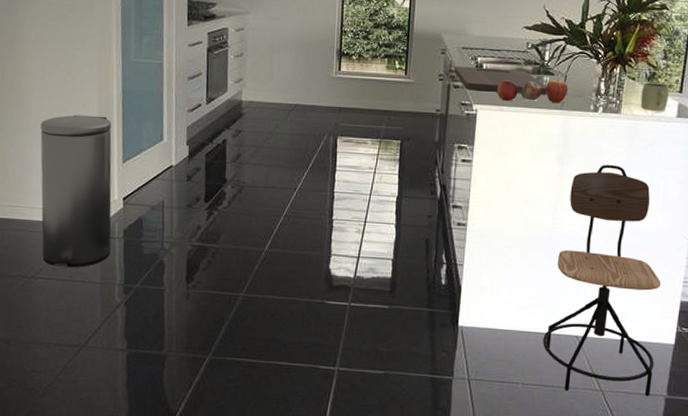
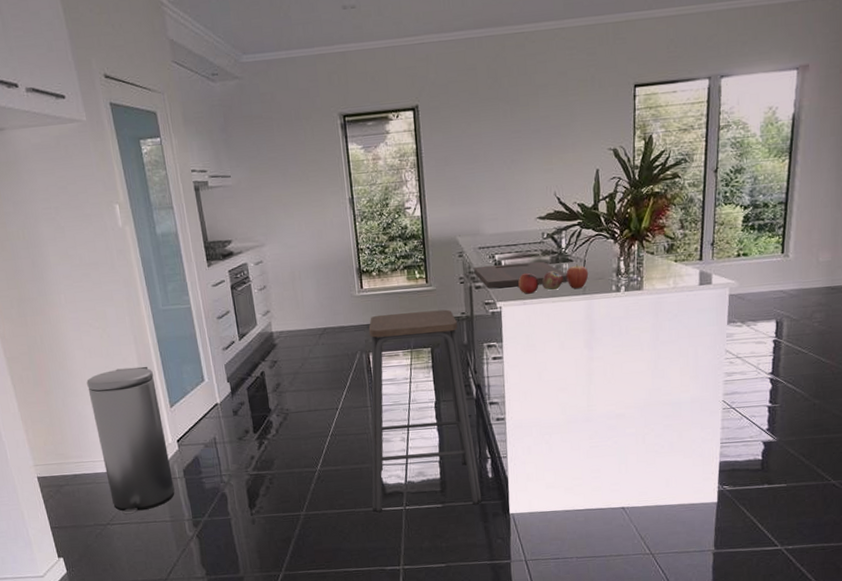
bar stool: none [315,99,432,311] -> present [368,309,482,512]
chair: present [543,164,661,397] -> none [591,340,700,559]
mug: present [640,82,669,112] -> none [661,253,689,284]

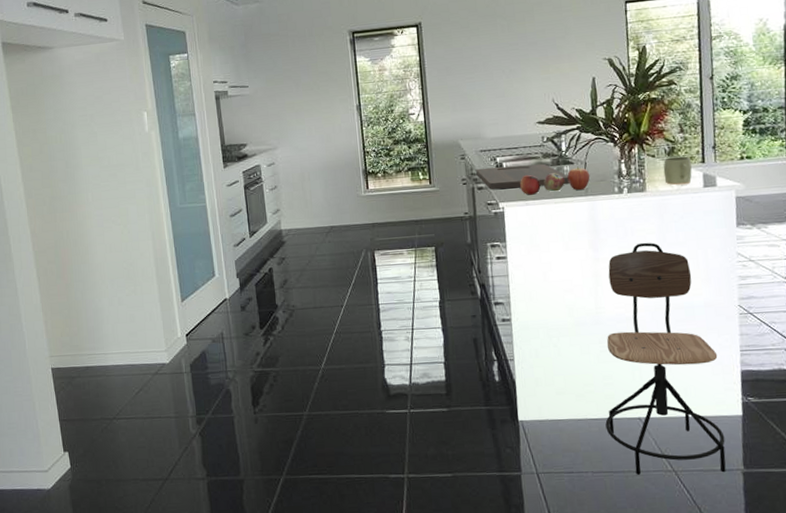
pedal bin: present [86,366,175,515] -> none [105,261,181,409]
bar stool: present [368,309,482,512] -> none [373,209,489,415]
chair: none [591,340,700,559] -> present [605,242,726,475]
mug: none [661,253,689,284] -> present [663,156,692,186]

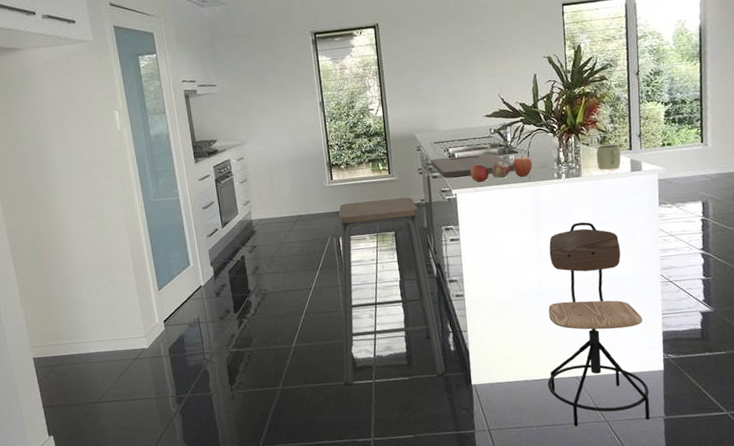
bar stool: none [373,209,489,415] -> present [338,197,446,386]

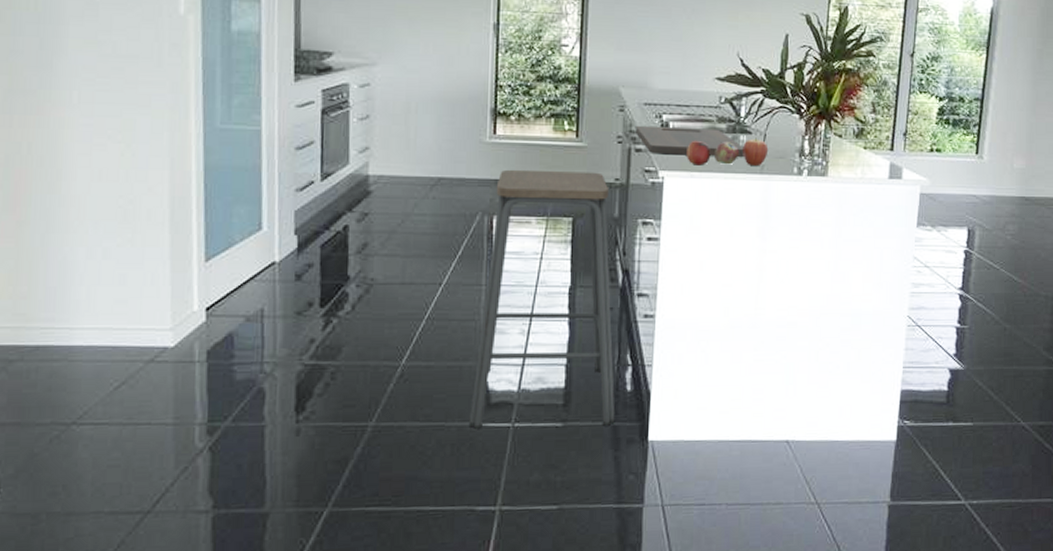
chair: present [547,222,650,427] -> none [748,235,879,508]
mug: present [596,144,621,171] -> none [849,140,879,173]

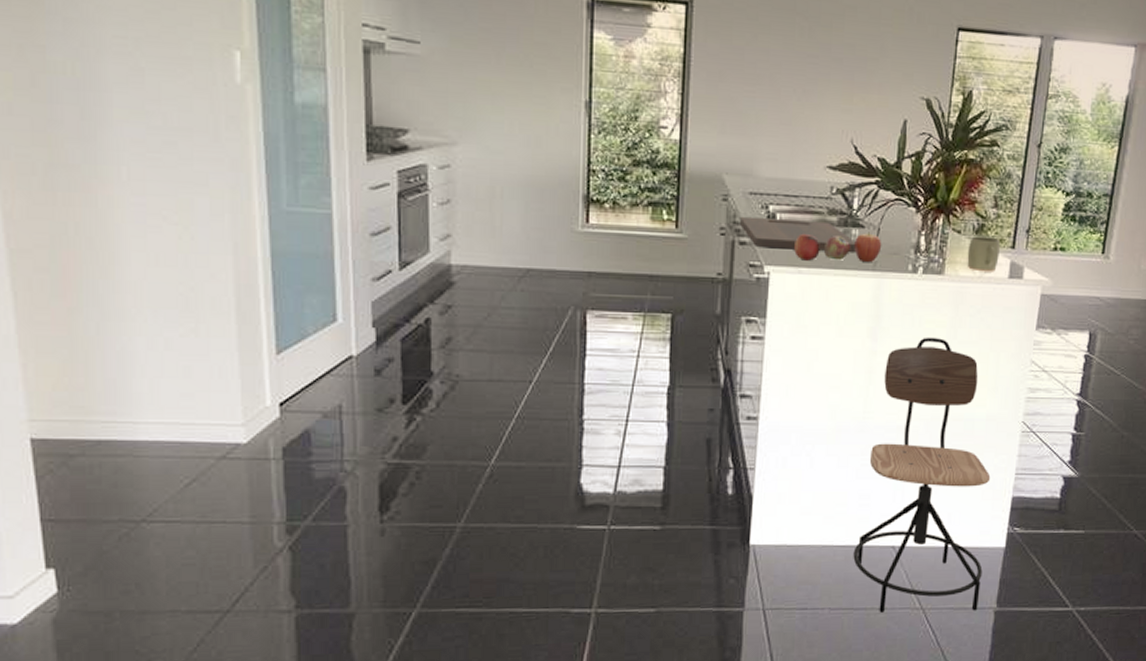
bar stool: present [468,169,615,429] -> none [562,261,716,531]
chair: none [748,235,879,508] -> present [853,337,991,613]
mug: none [849,140,879,173] -> present [967,236,1000,272]

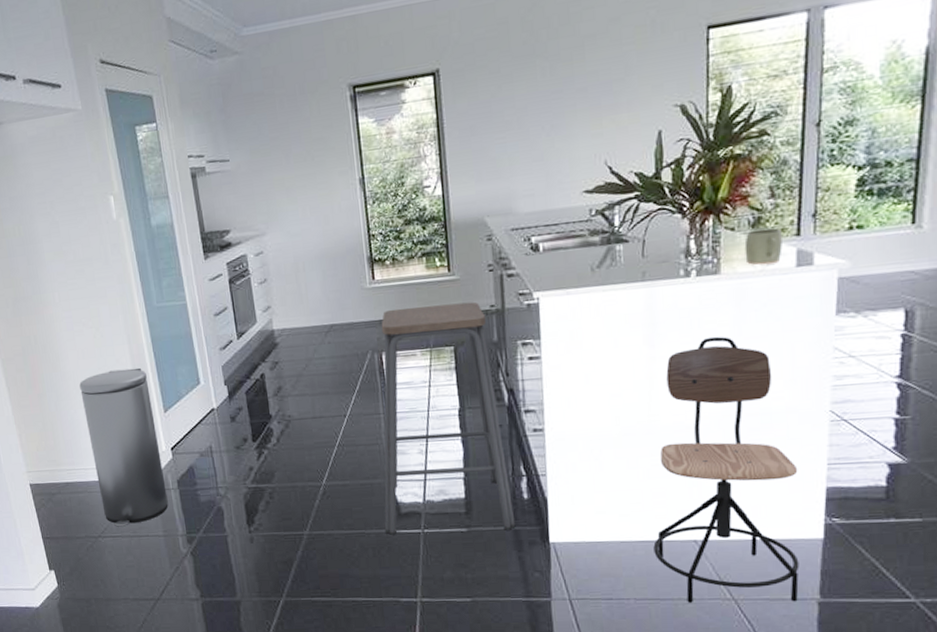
pedal bin: none [143,288,264,508] -> present [79,367,168,527]
bar stool: none [562,261,716,531] -> present [381,301,516,535]
cutting board: present [740,216,856,254] -> none [505,242,622,277]
fruit: present [794,233,820,261] -> none [560,257,586,282]
fruit: present [824,236,851,261] -> none [590,254,617,278]
fruit: present [854,231,882,263] -> none [620,245,649,275]

